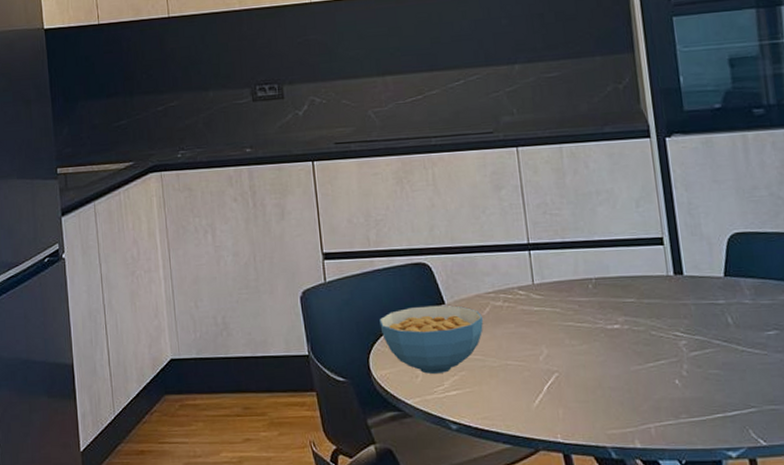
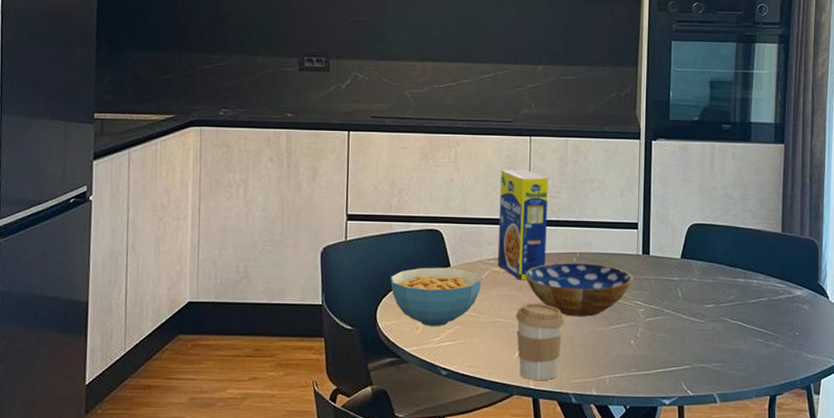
legume: none [487,184,556,315] -> present [497,168,549,280]
coffee cup: none [528,340,590,432] -> present [515,303,566,380]
bowl: none [532,289,667,355] -> present [525,262,633,317]

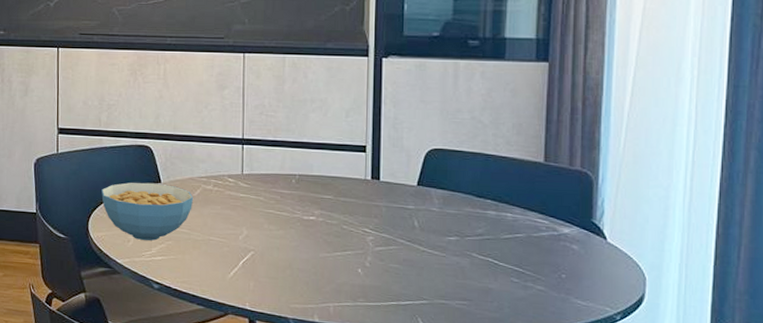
legume: present [497,168,549,280] -> none [210,86,265,200]
coffee cup: present [515,303,566,380] -> none [230,223,284,303]
bowl: present [525,262,633,317] -> none [239,183,361,241]

